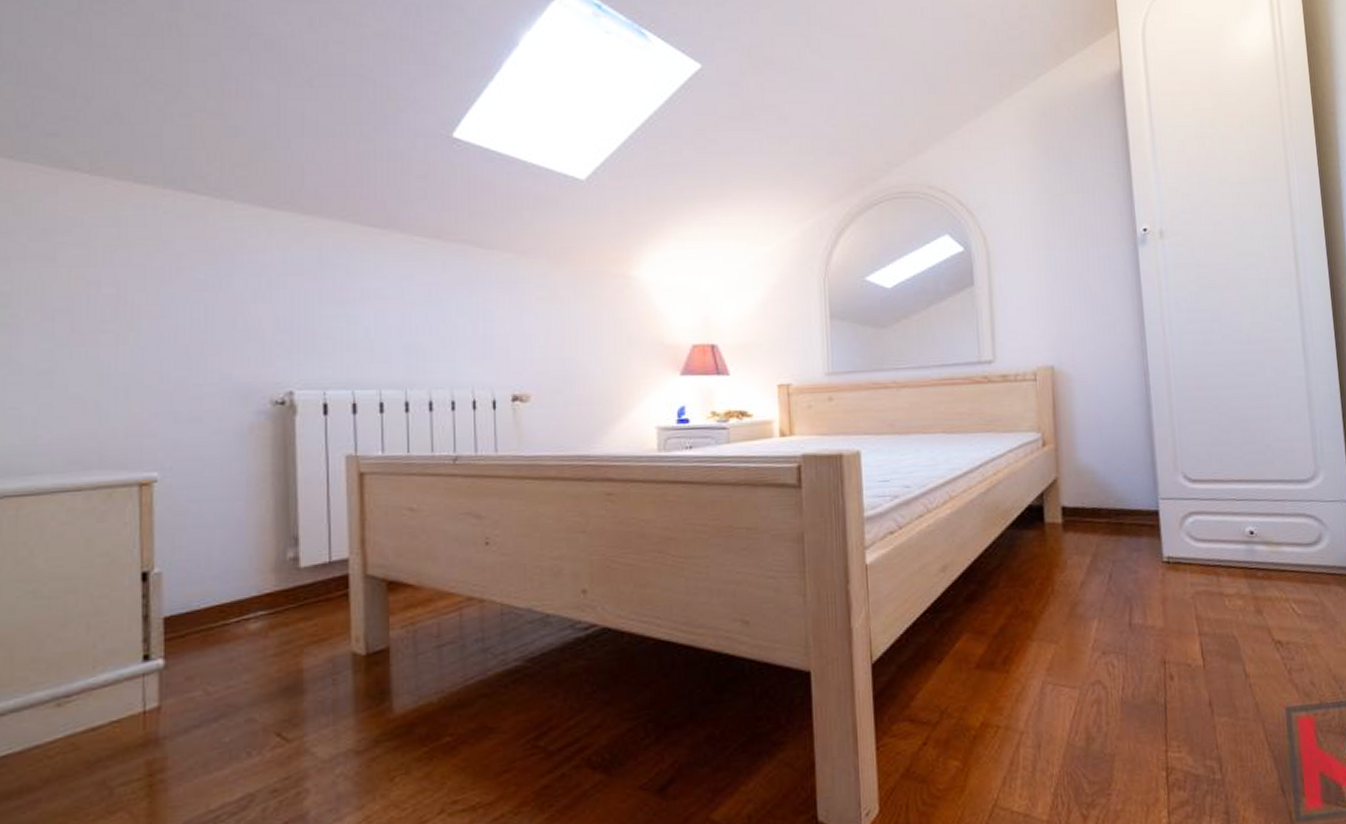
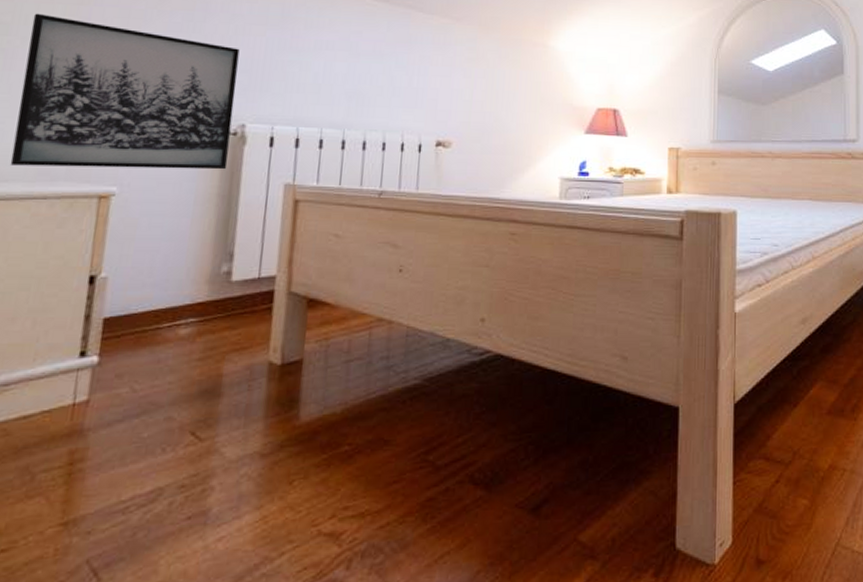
wall art: none [34,280,279,456] -> present [9,13,240,170]

